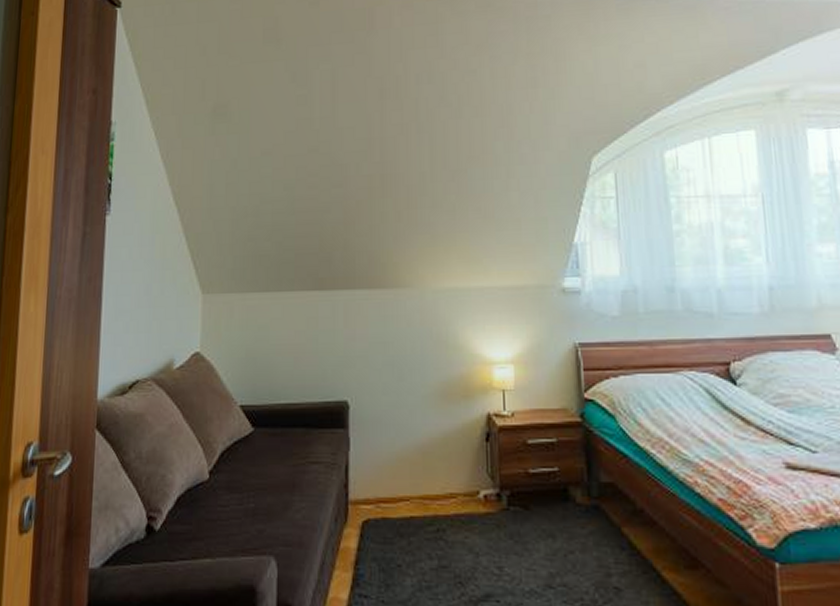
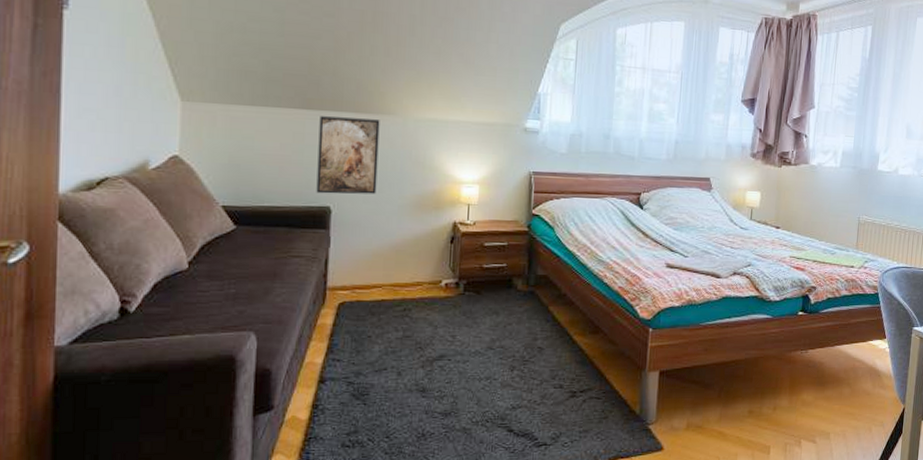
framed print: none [332,295,396,386] -> present [316,116,380,194]

